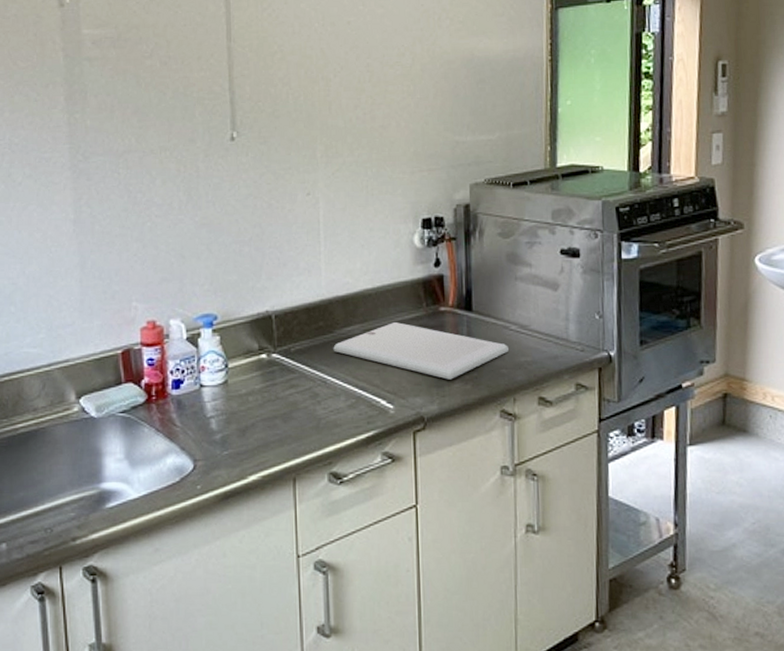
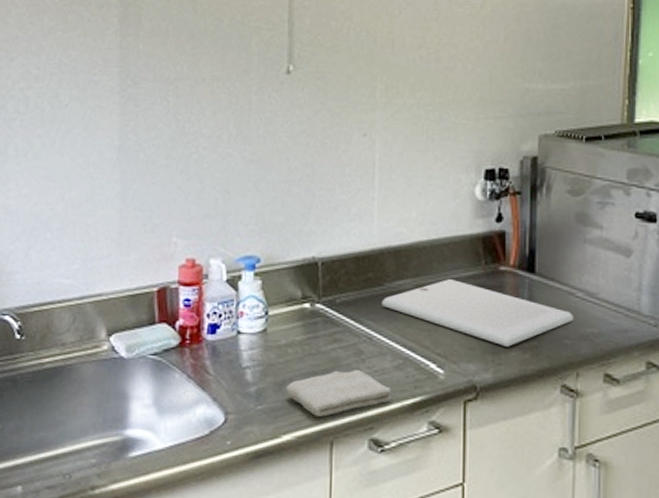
washcloth: none [248,411,347,456] -> present [285,370,391,417]

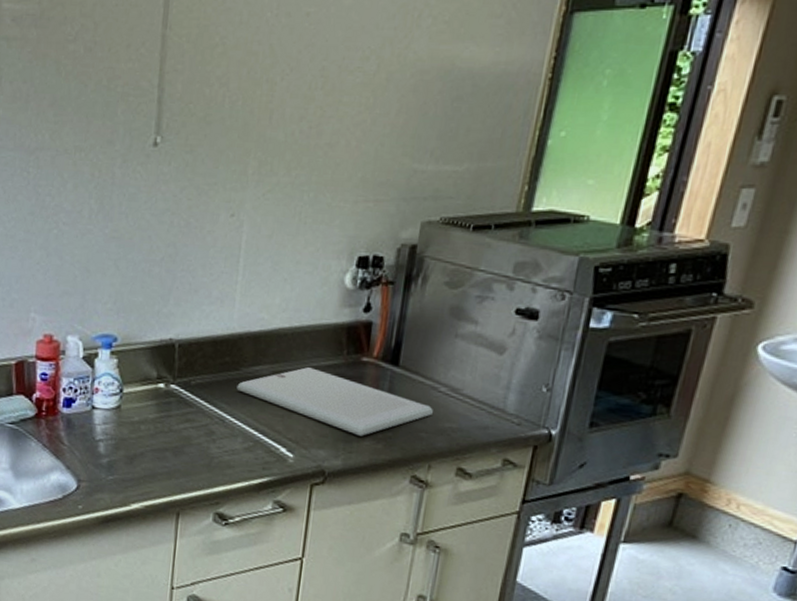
washcloth: present [285,370,391,417] -> none [135,448,240,490]

